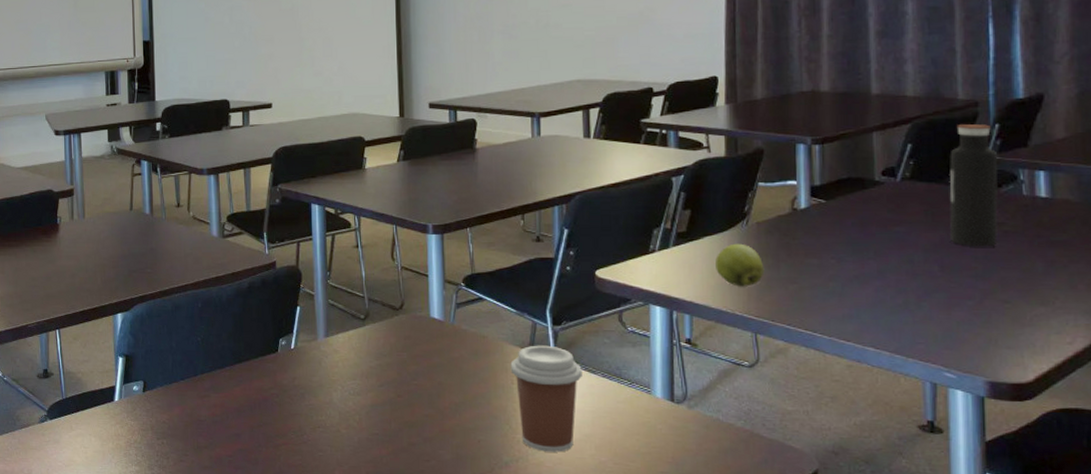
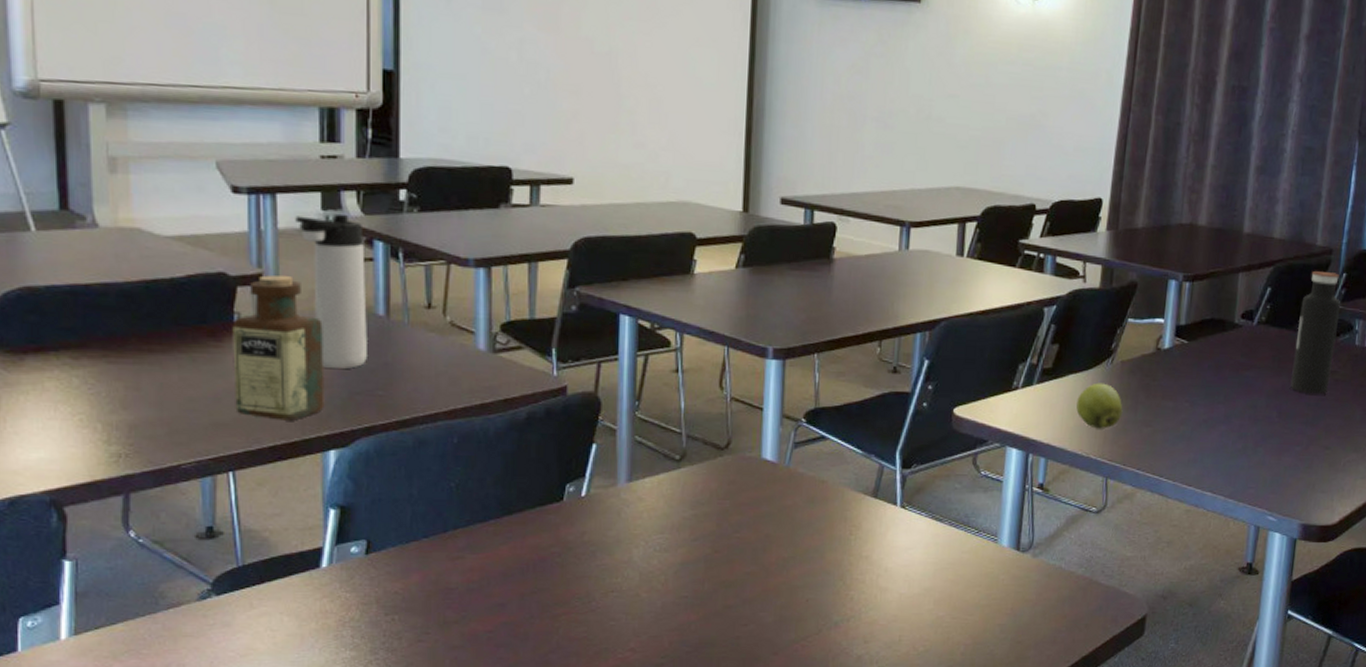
bottle: none [56,189,114,292] -> present [232,274,325,421]
thermos bottle: none [93,143,139,253] -> present [295,213,367,369]
coffee cup: present [510,345,582,452] -> none [850,491,929,609]

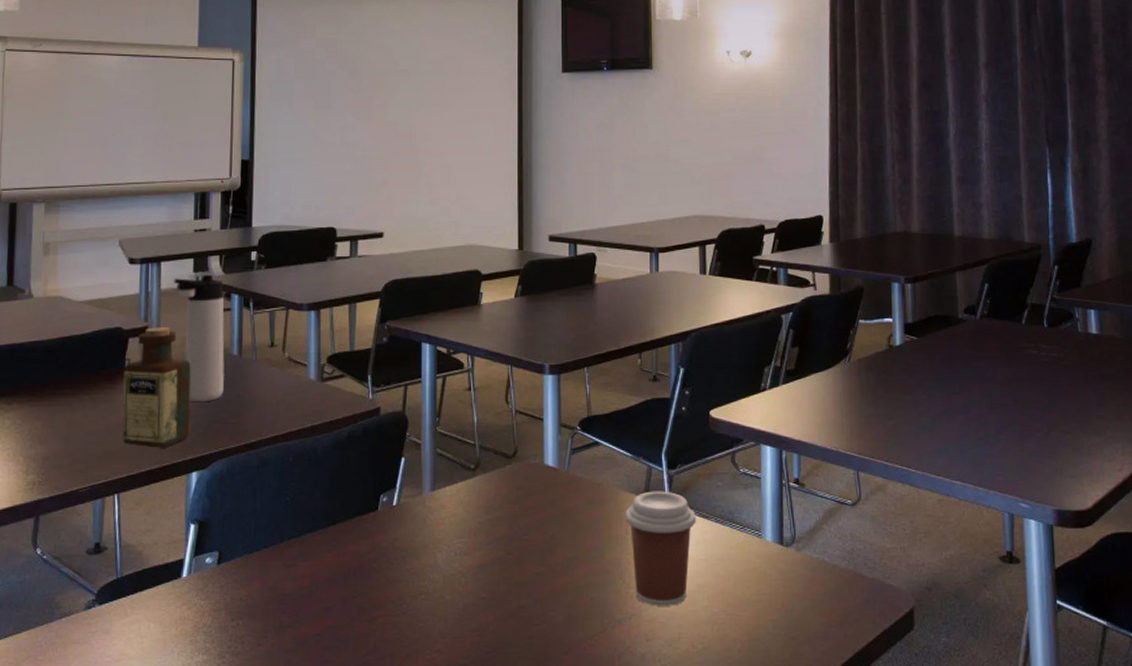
coffee cup: none [850,491,929,609] -> present [625,491,696,606]
apple: present [1076,382,1123,429] -> none [821,380,865,424]
water bottle: present [1291,271,1341,395] -> none [1019,266,1060,381]

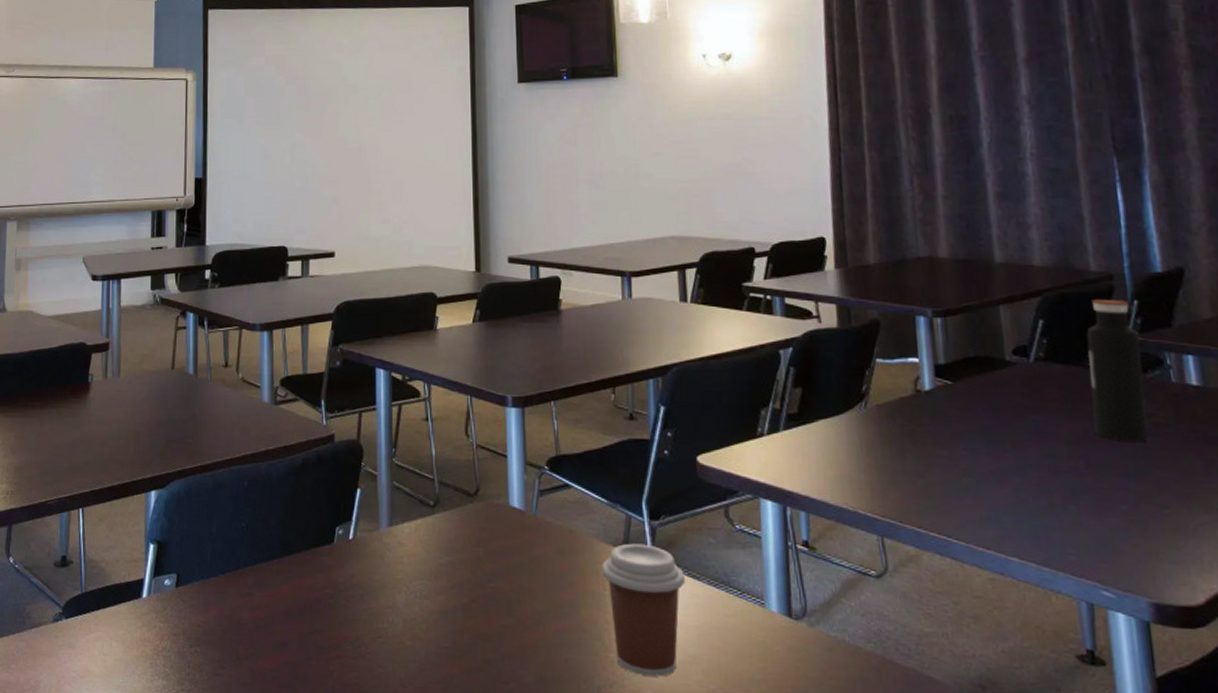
bottle: present [122,326,191,448] -> none [86,343,150,465]
thermos bottle: present [174,274,225,401] -> none [133,292,181,420]
water bottle: none [1019,266,1060,381] -> present [1086,300,1149,442]

